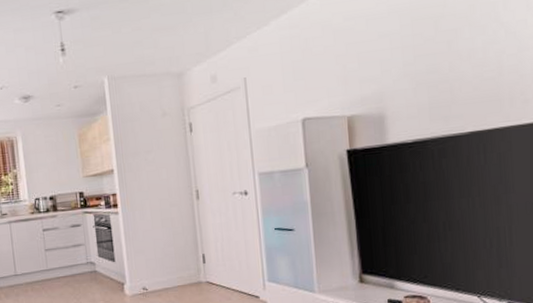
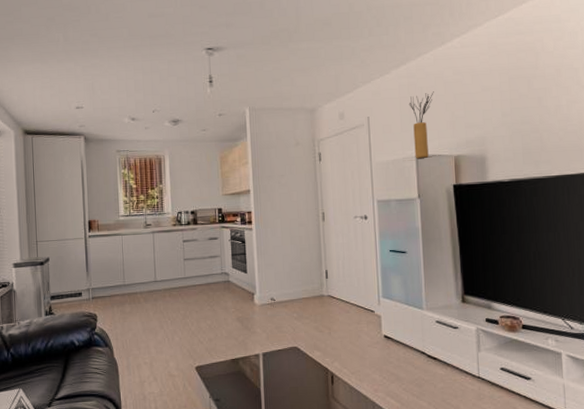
vase: none [292,42,322,123] -> present [408,91,434,159]

